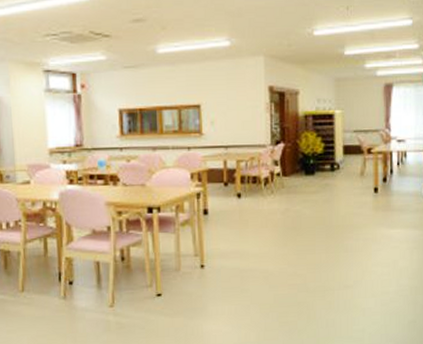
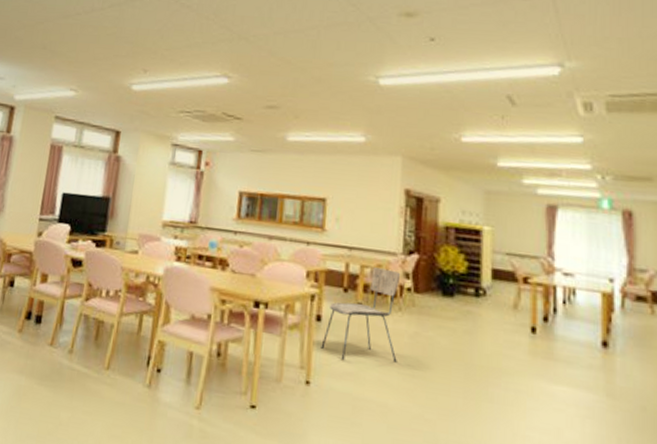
dining chair: none [210,160,273,243] -> present [321,267,401,363]

